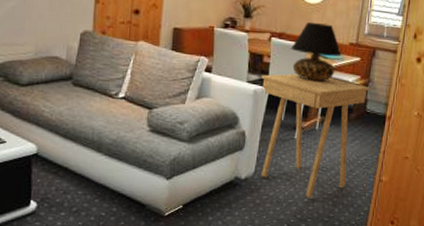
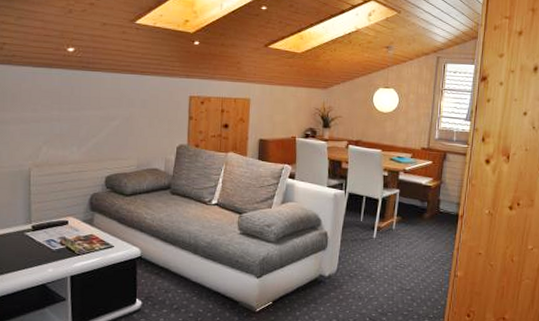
side table: present [261,73,370,199] -> none [341,177,443,294]
table lamp: present [290,21,342,81] -> none [366,129,414,184]

